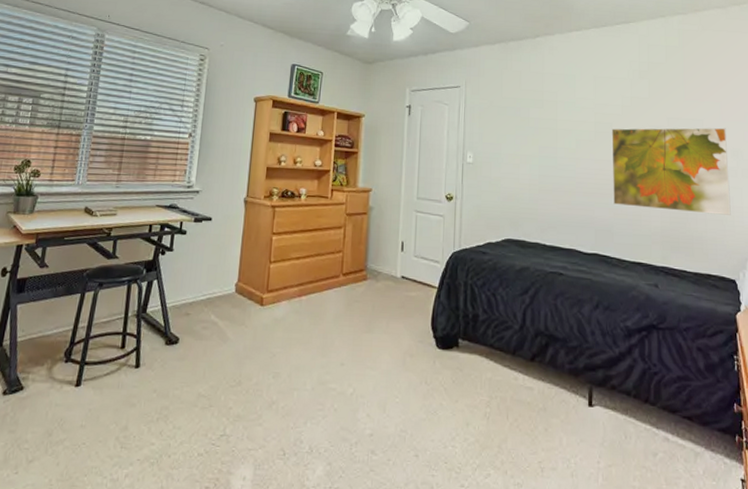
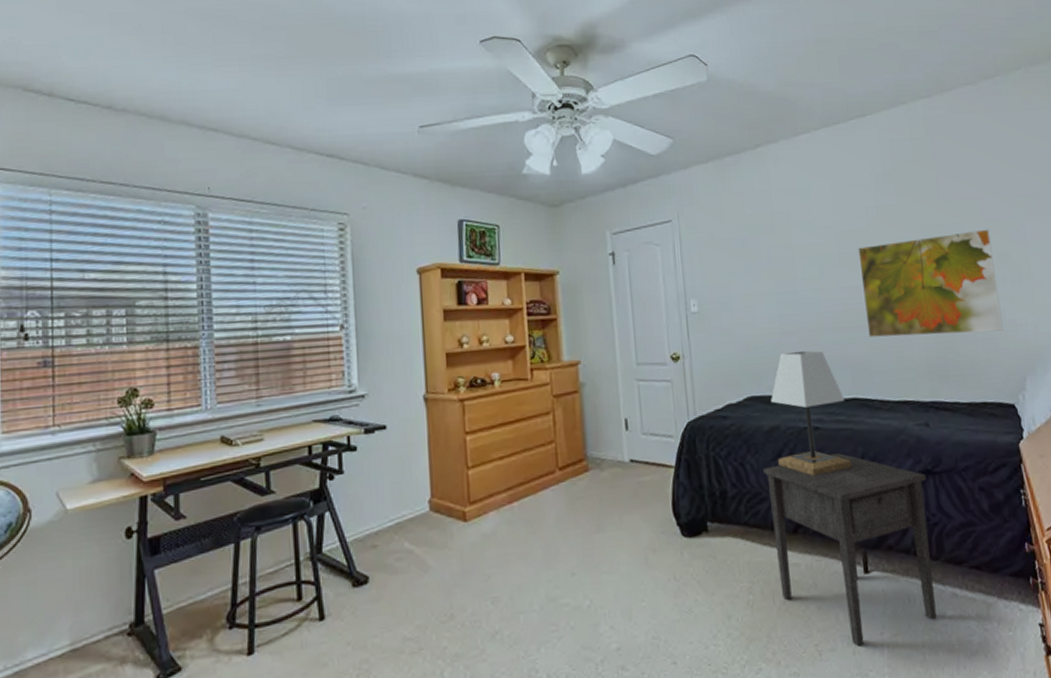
nightstand: none [511,298,651,470] -> present [763,453,937,647]
lamp: none [524,206,588,315] -> present [771,350,853,477]

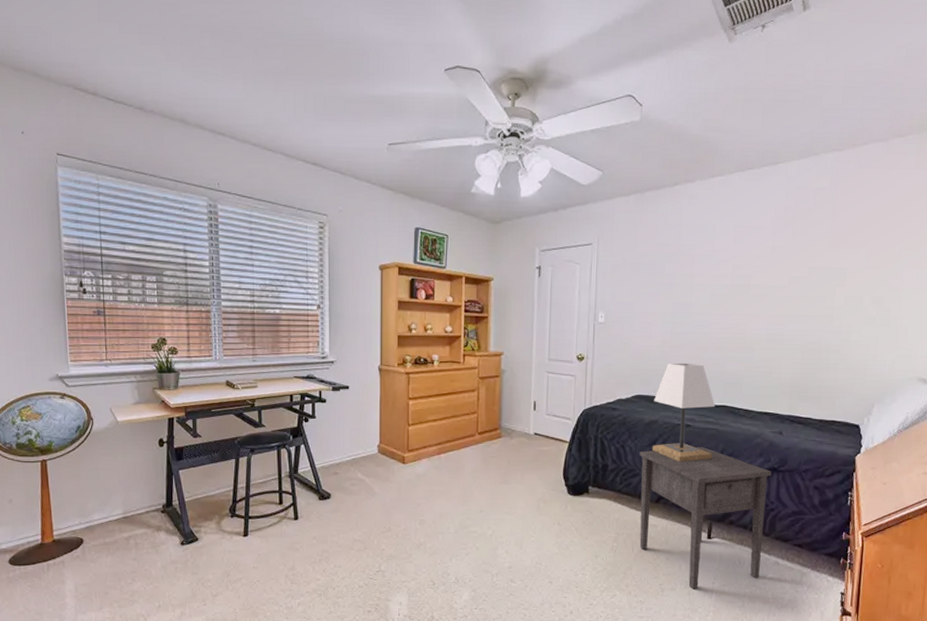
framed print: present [857,229,1003,338] -> none [745,275,870,364]

